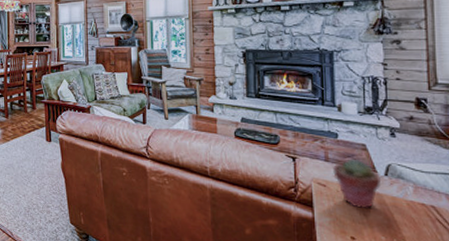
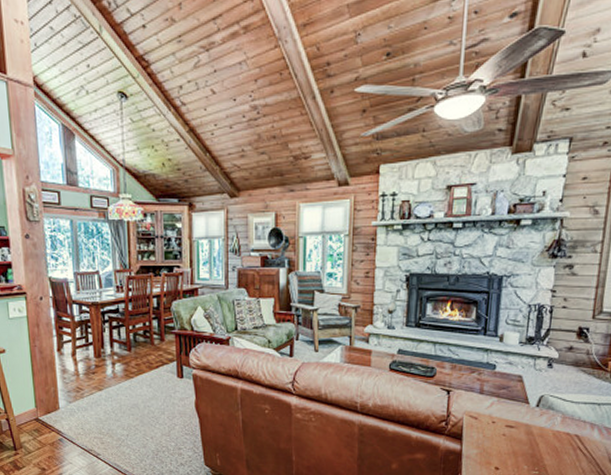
potted succulent: present [333,158,382,209] -> none [486,390,533,440]

